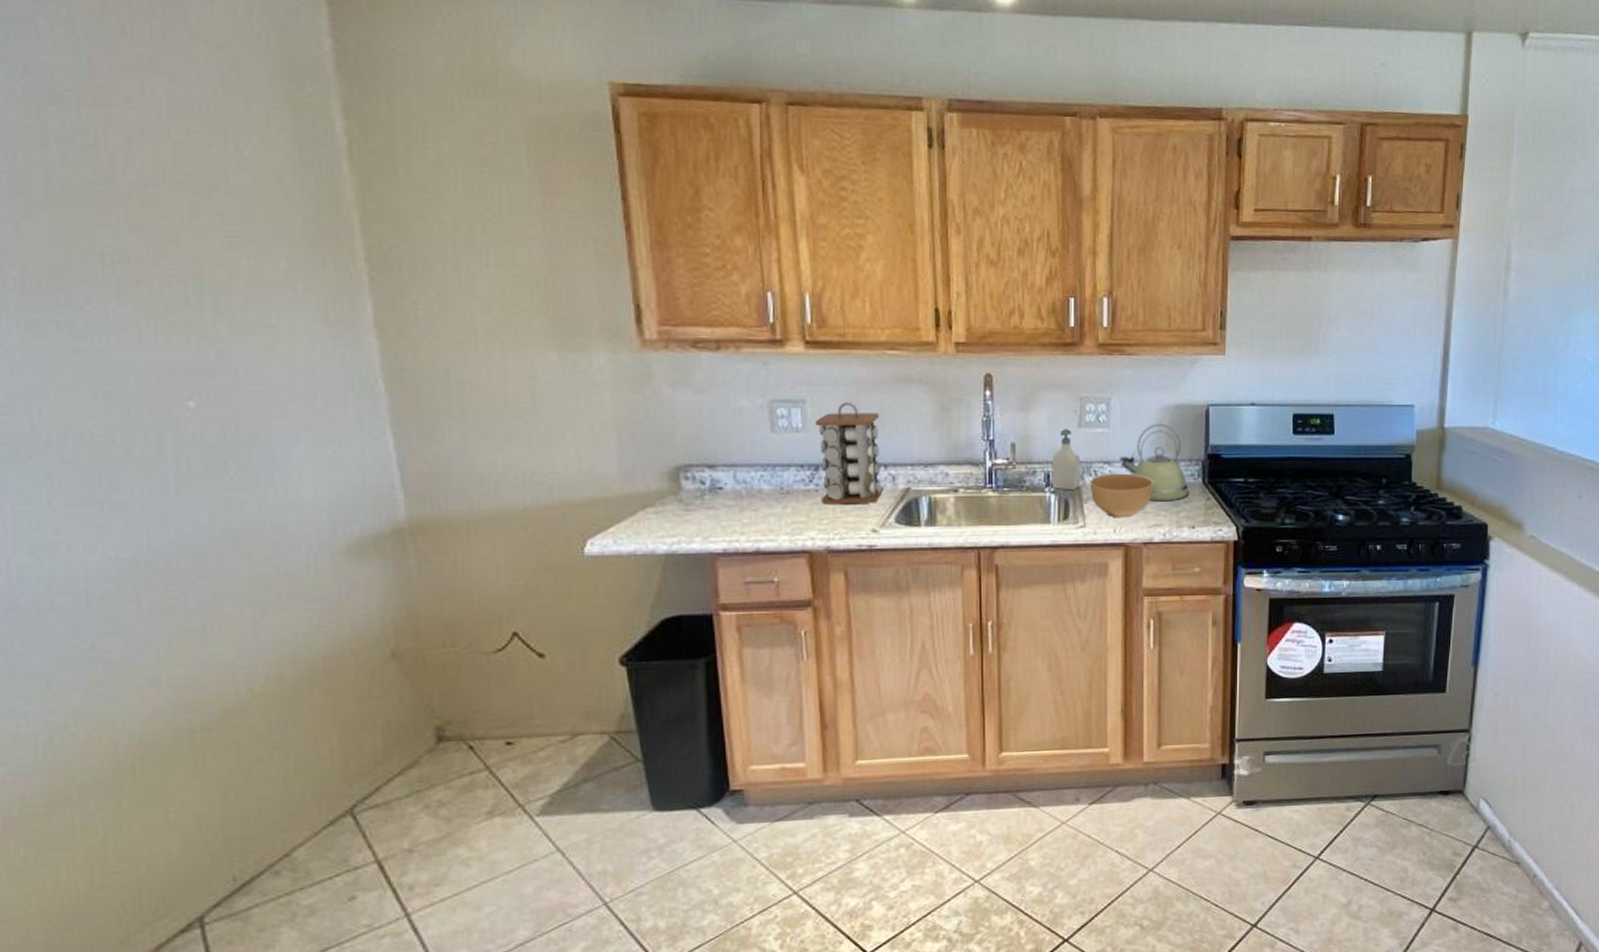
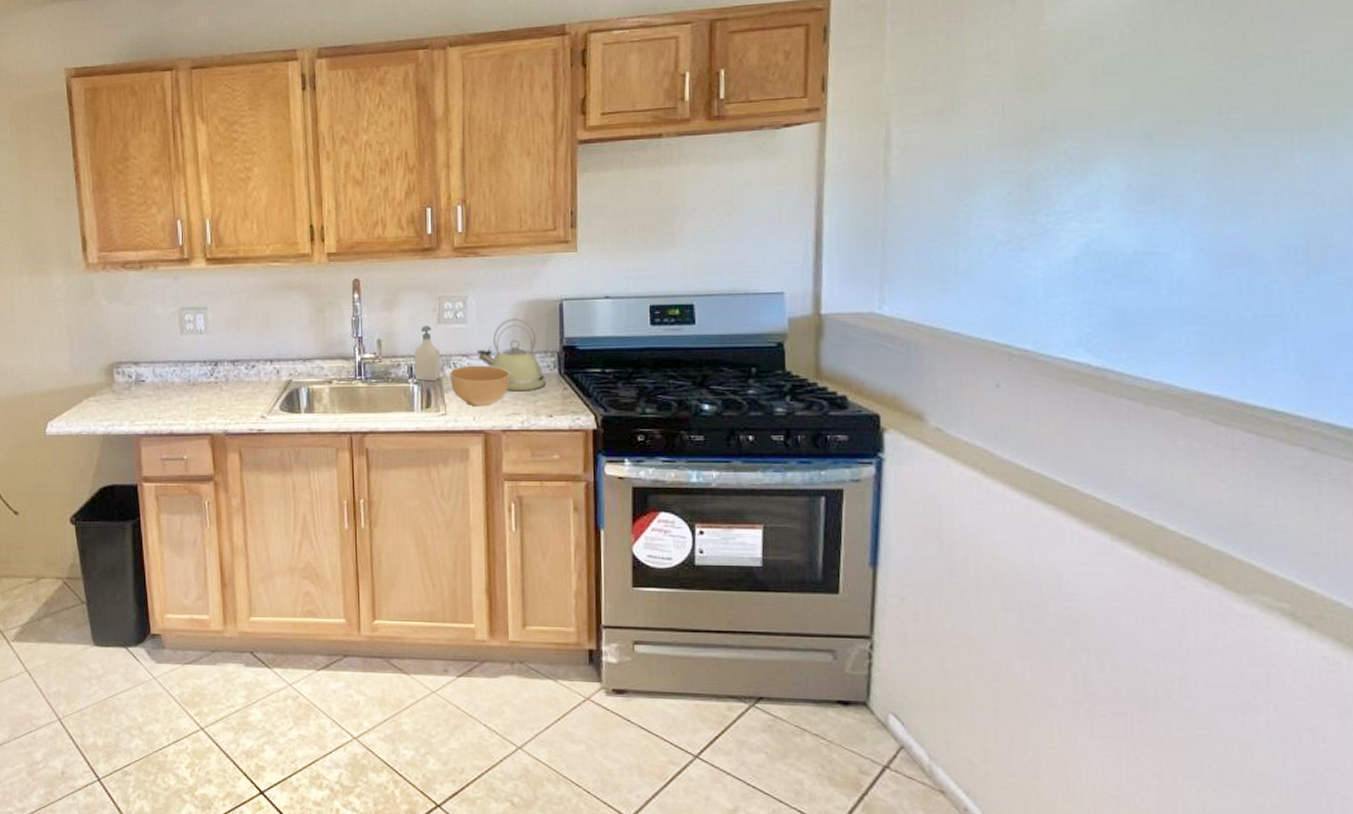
spice rack: present [815,402,883,505] -> none [215,308,270,395]

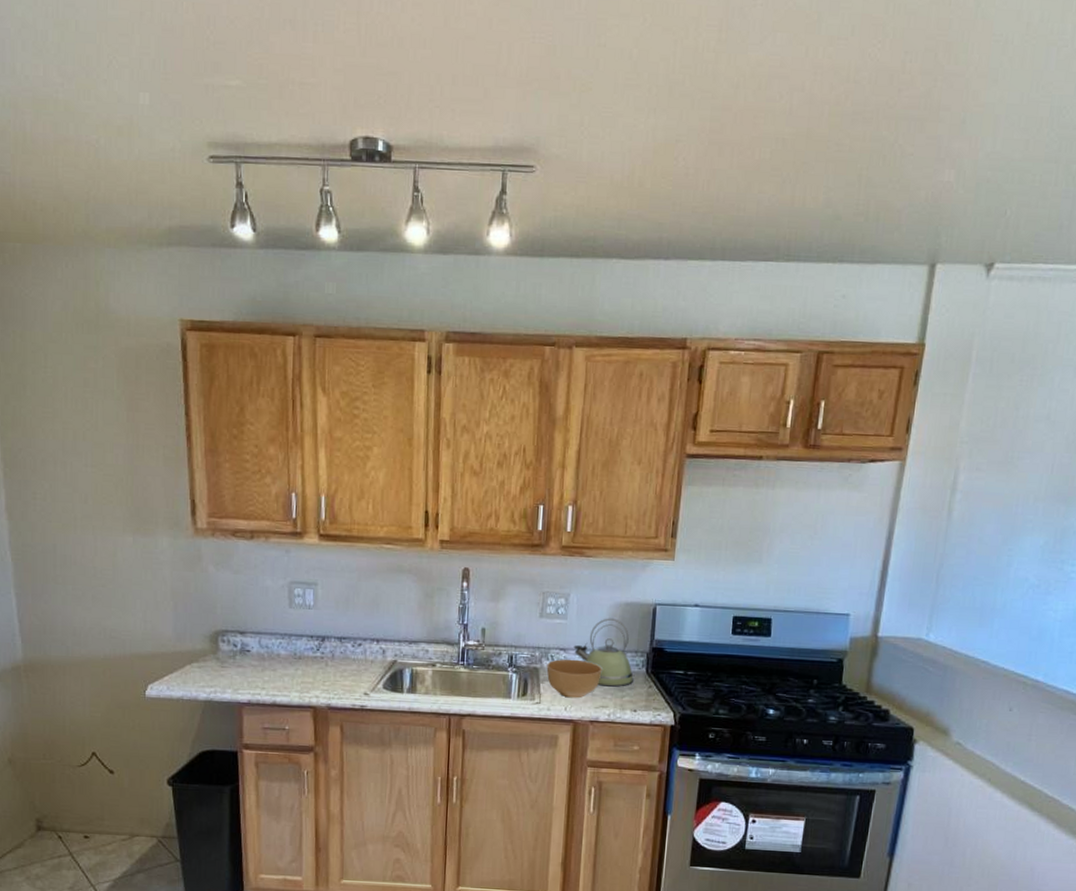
soap bottle: present [414,326,441,382] -> none [514,618,540,672]

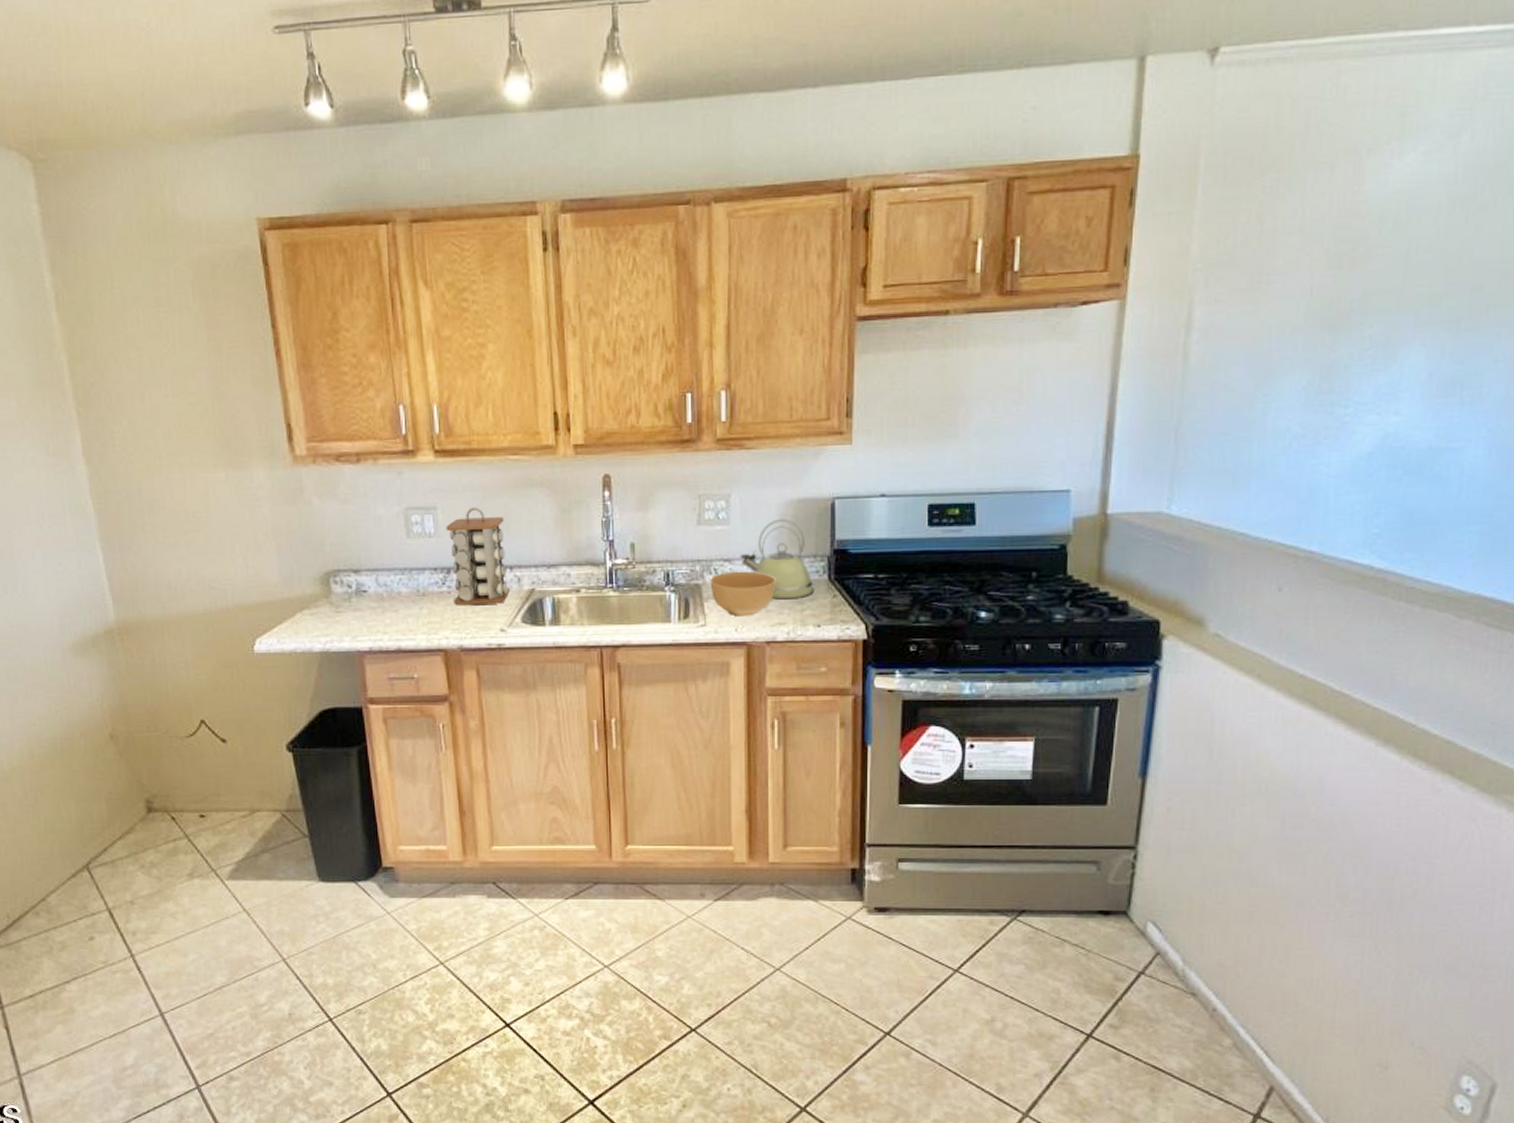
spice rack: none [324,586,375,672] -> present [446,507,510,606]

